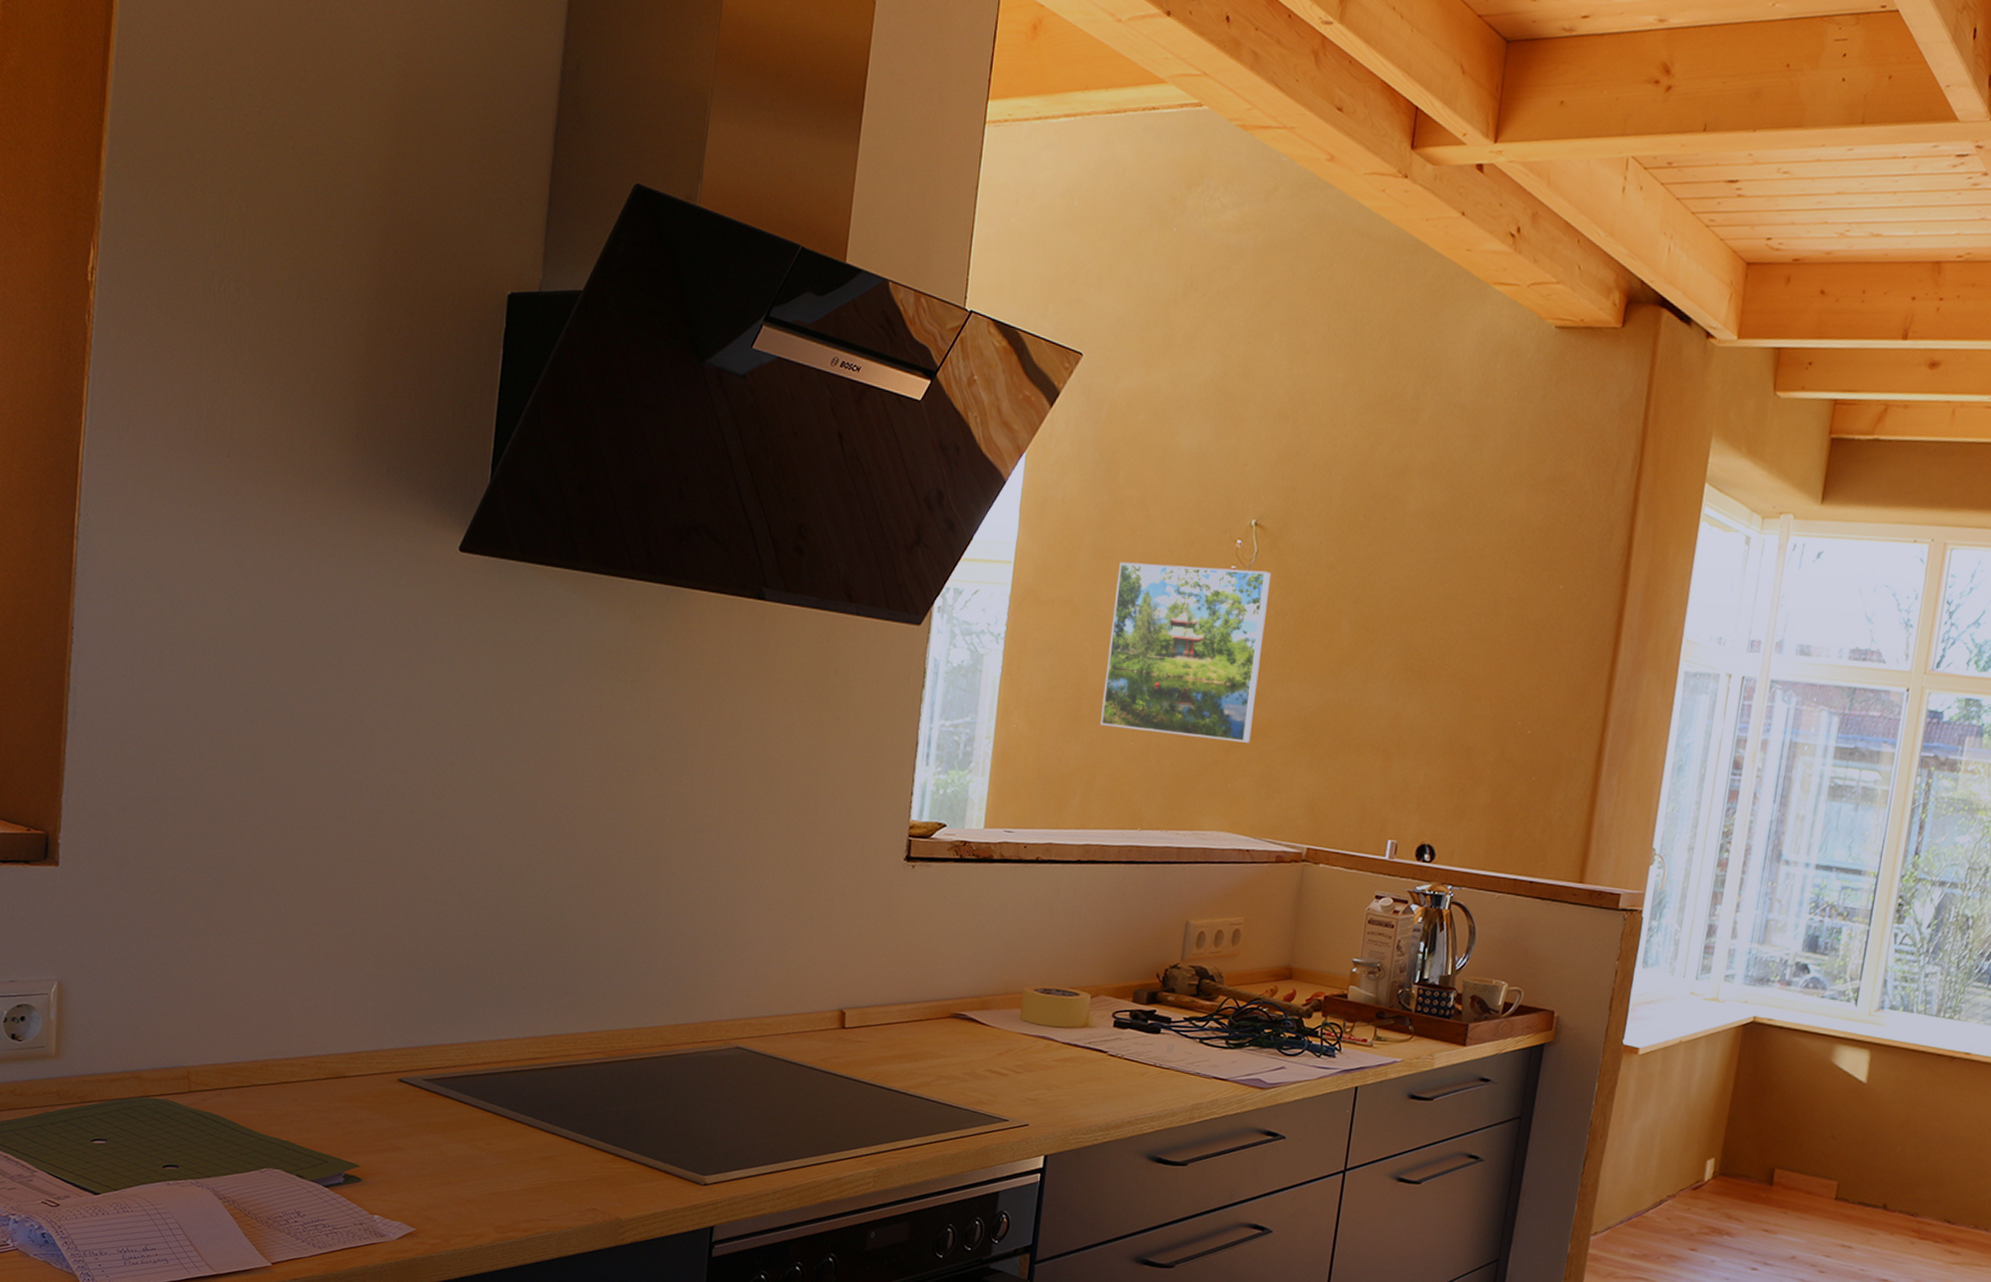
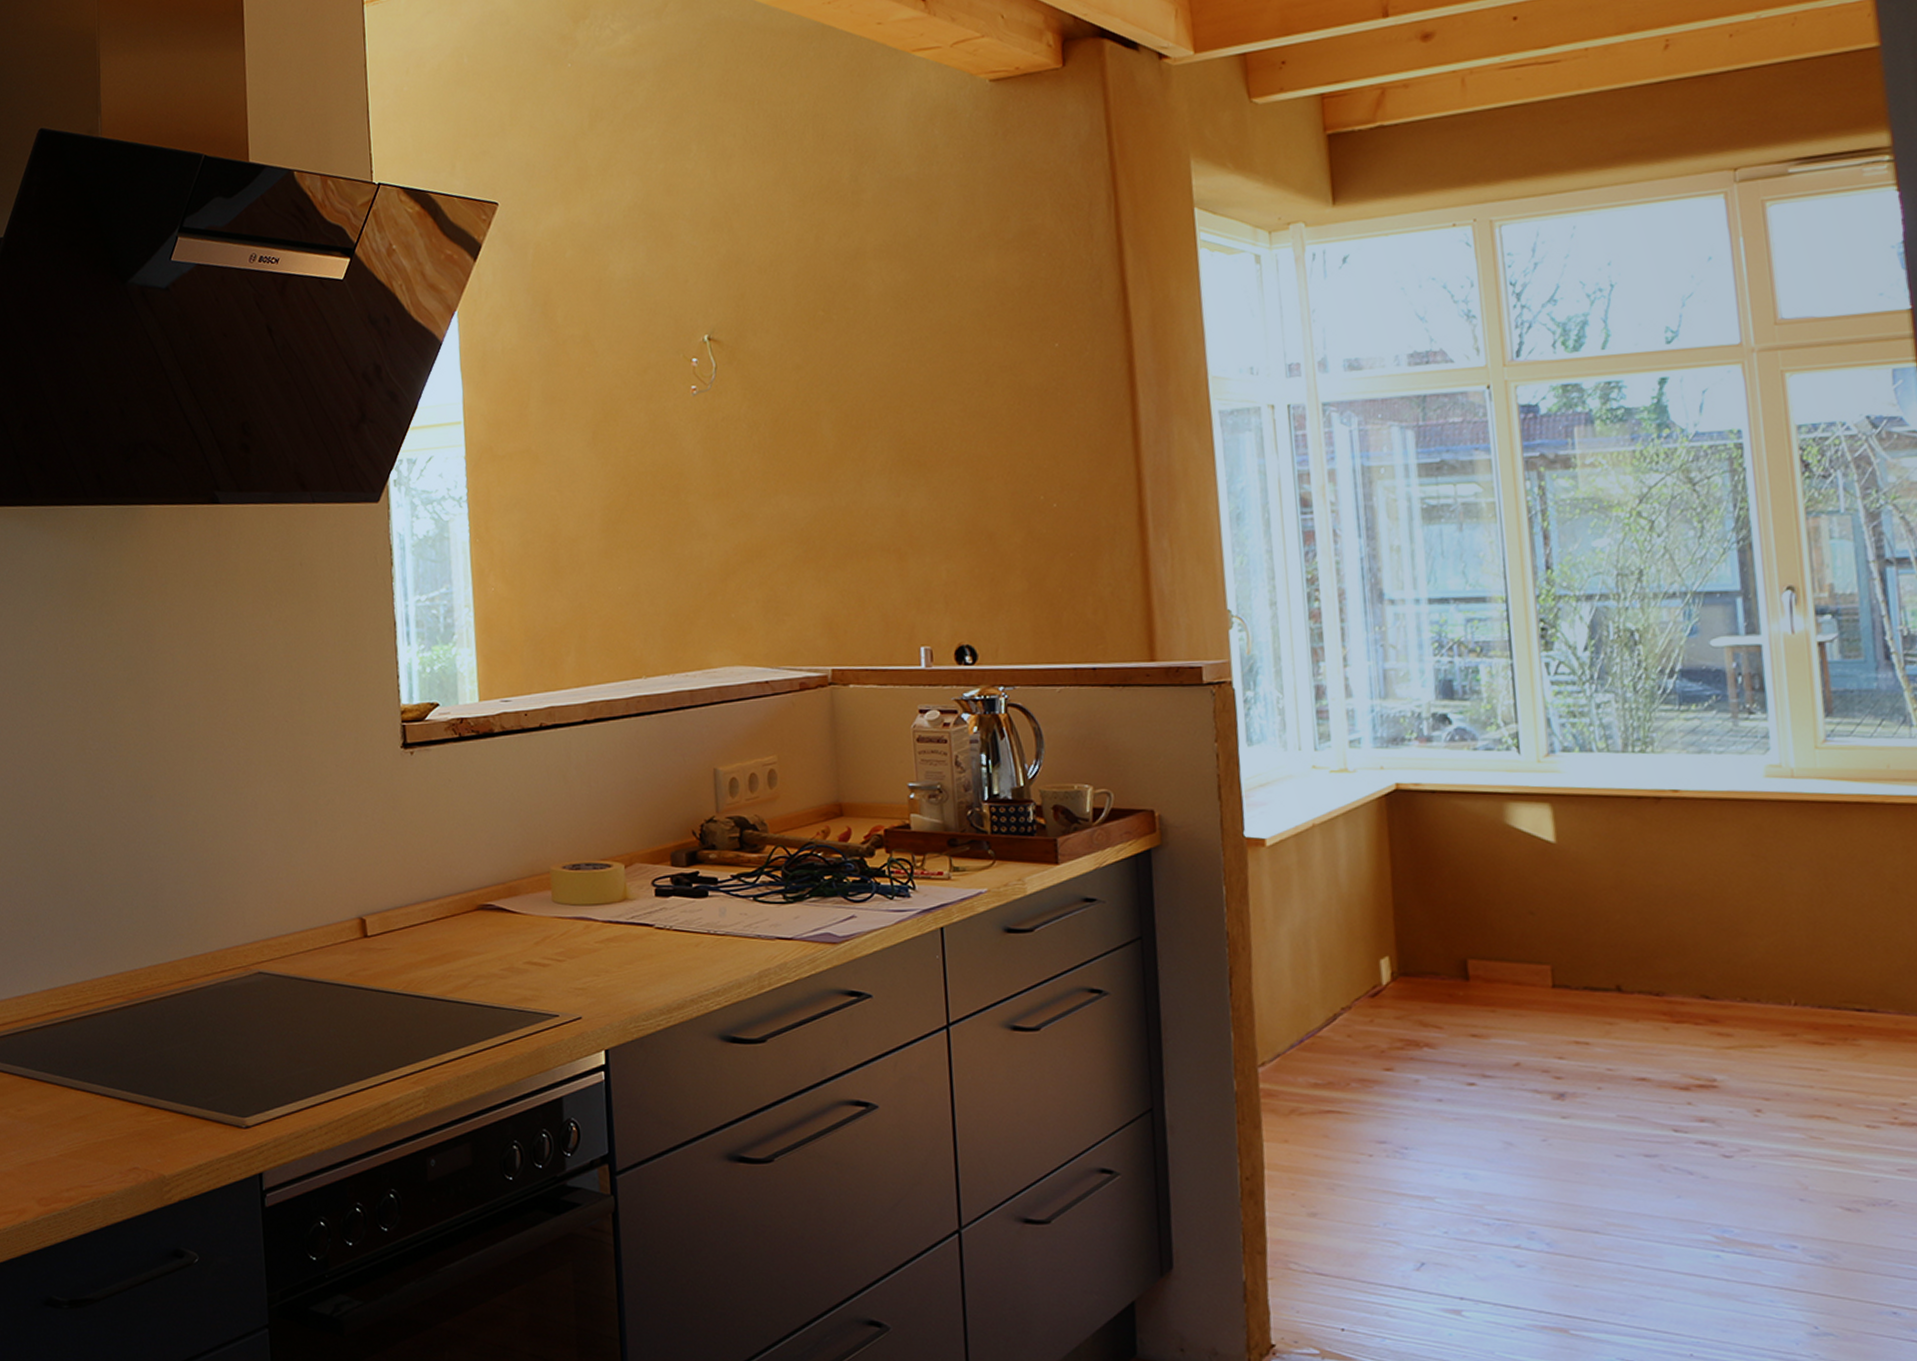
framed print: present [1100,561,1272,743] -> none [573,385,747,574]

